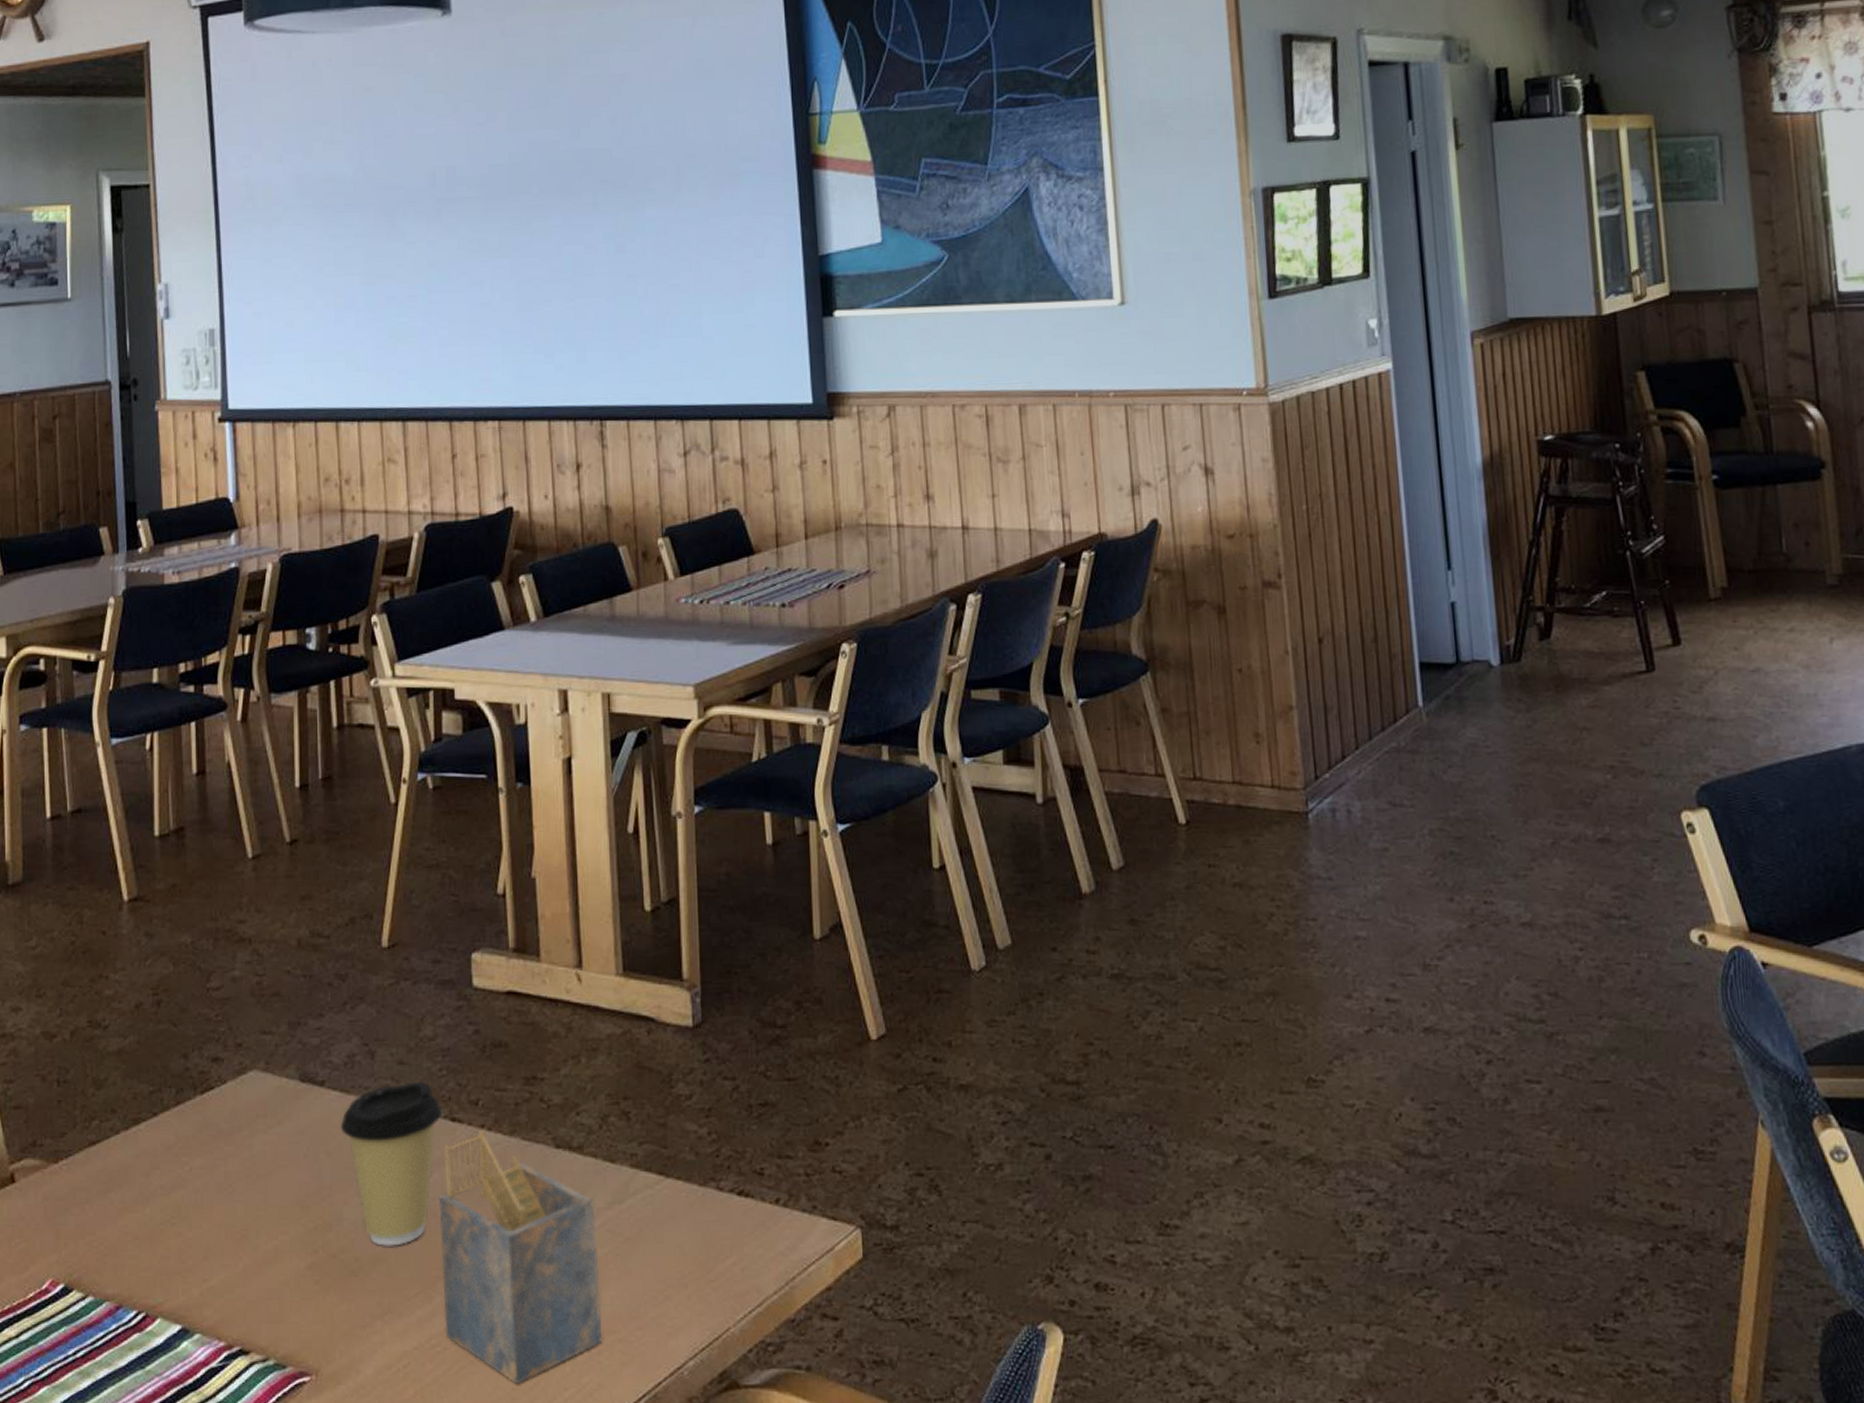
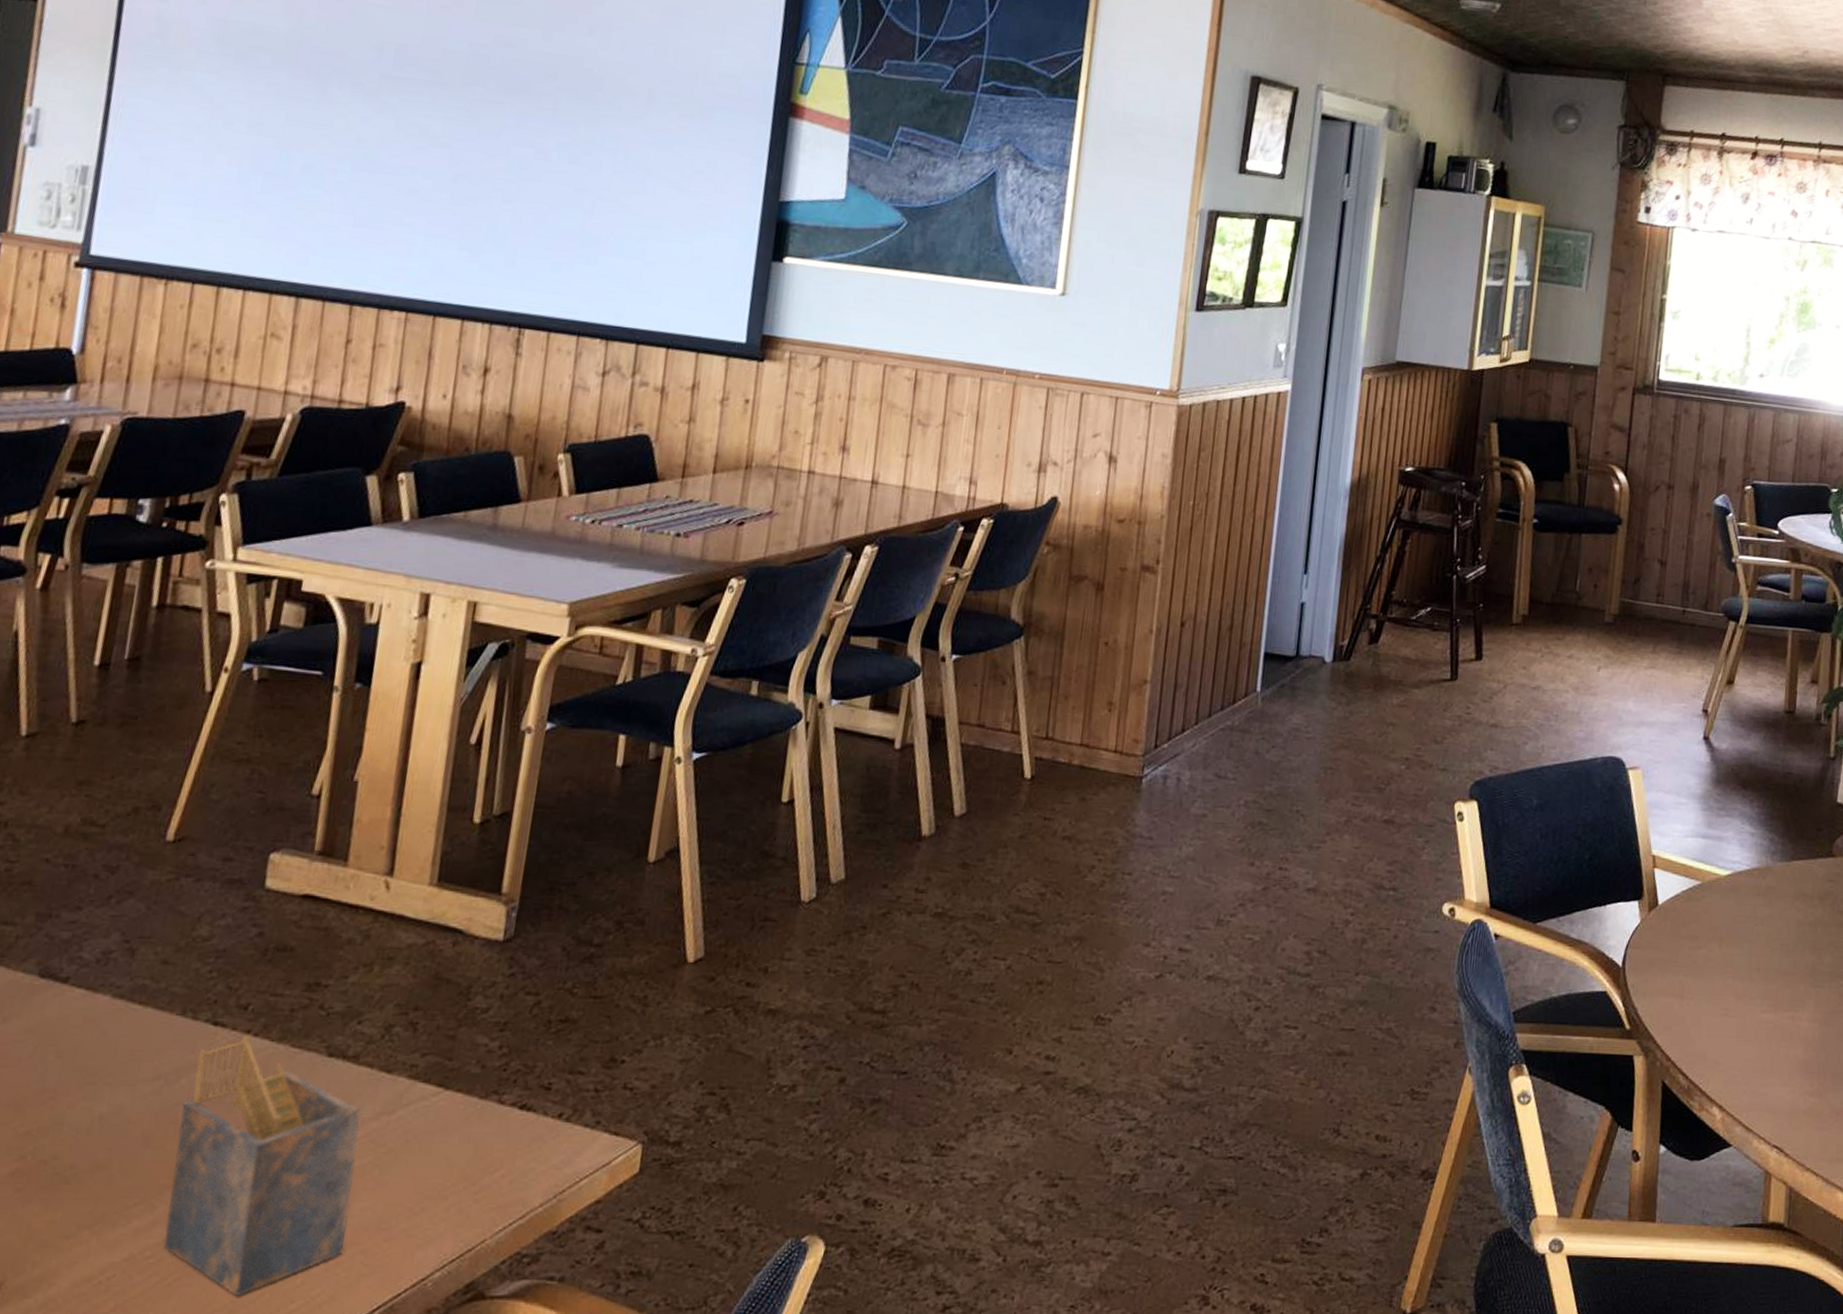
coffee cup: present [341,1082,441,1246] -> none [79,983,204,1153]

